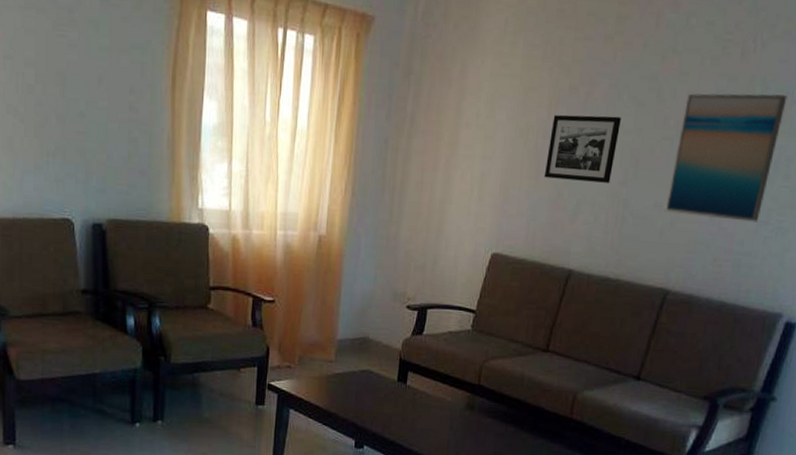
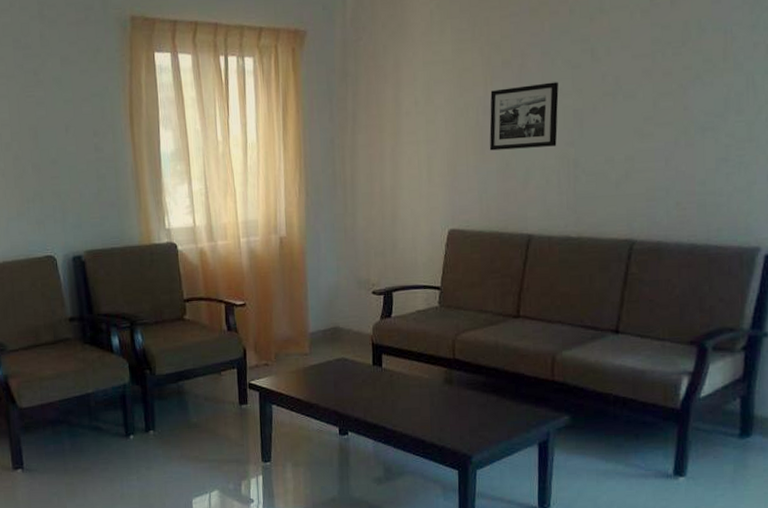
wall art: present [665,93,788,222] -> none [617,33,726,166]

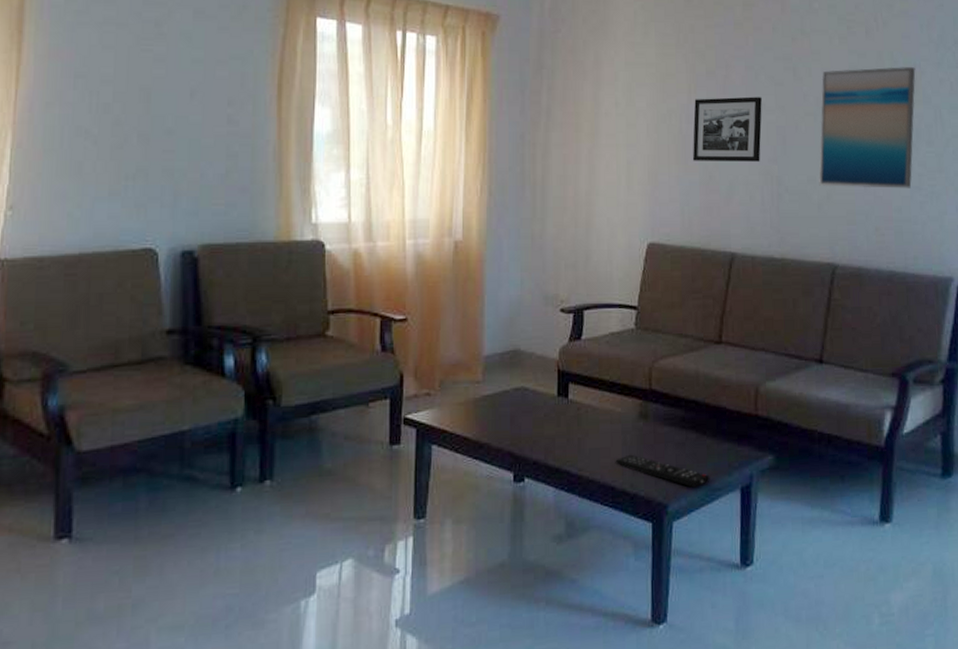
remote control: none [424,413,510,442] -> present [615,454,710,488]
wall art: none [617,33,726,166] -> present [818,67,916,188]

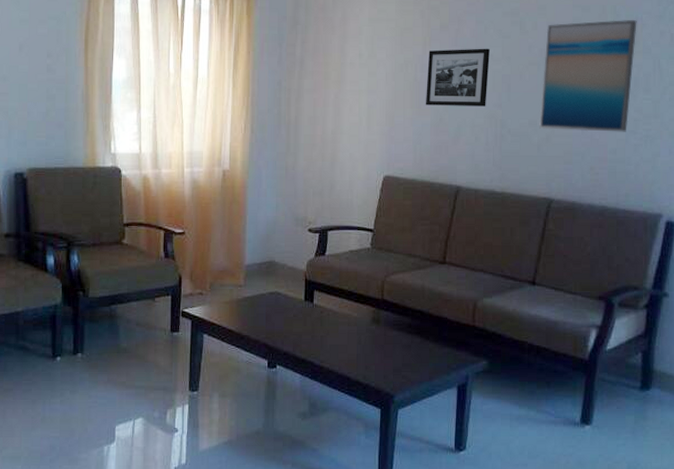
remote control: present [615,454,710,488] -> none [351,352,431,383]

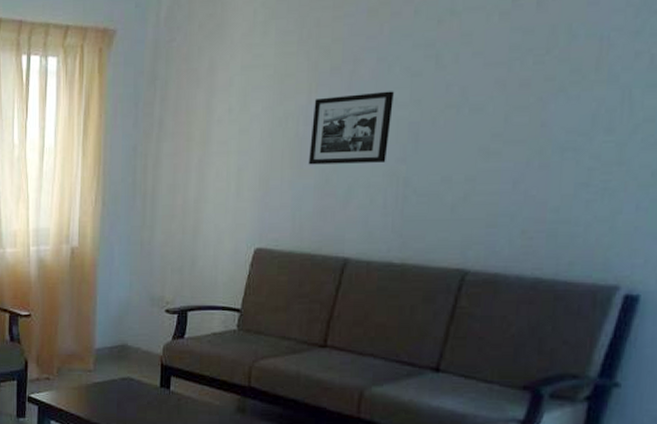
wall art: present [539,20,637,132] -> none [455,40,602,187]

